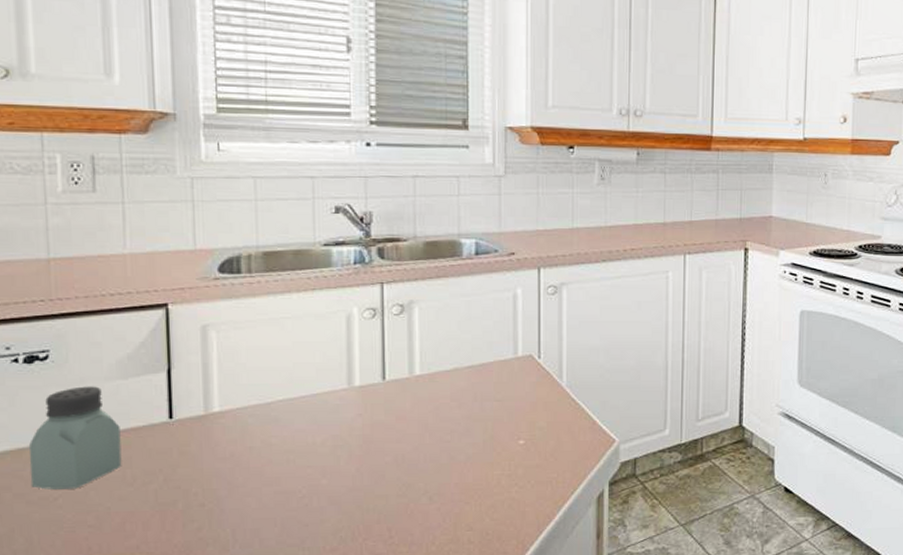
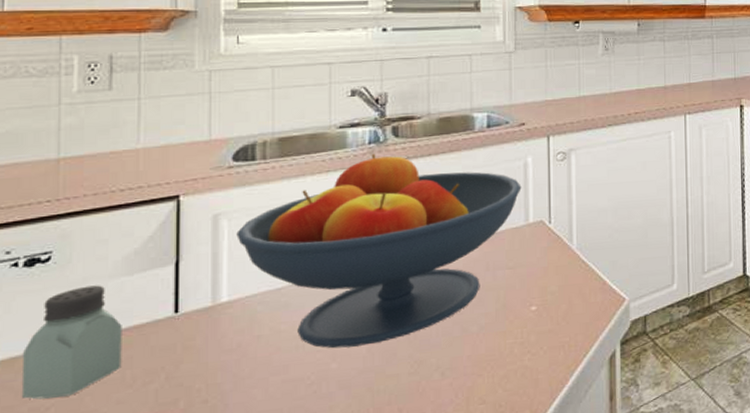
fruit bowl: none [225,274,511,465] -> present [236,153,522,349]

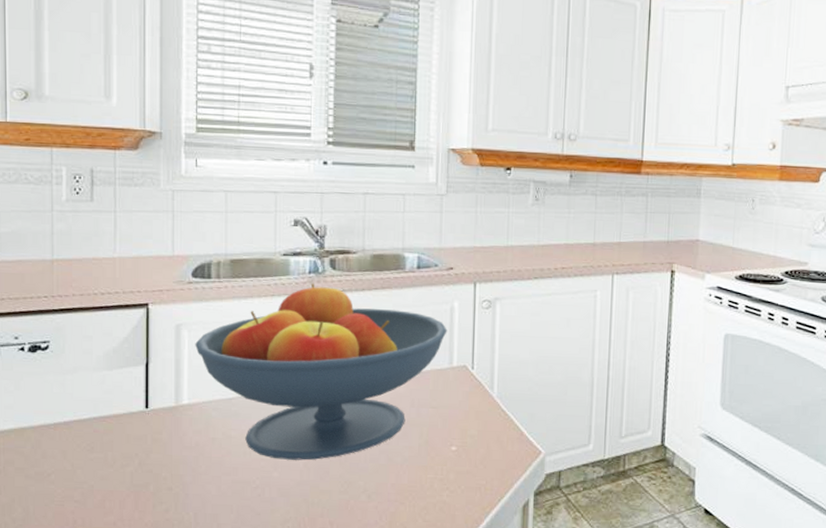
saltshaker: present [21,285,122,400] -> none [29,375,105,467]

